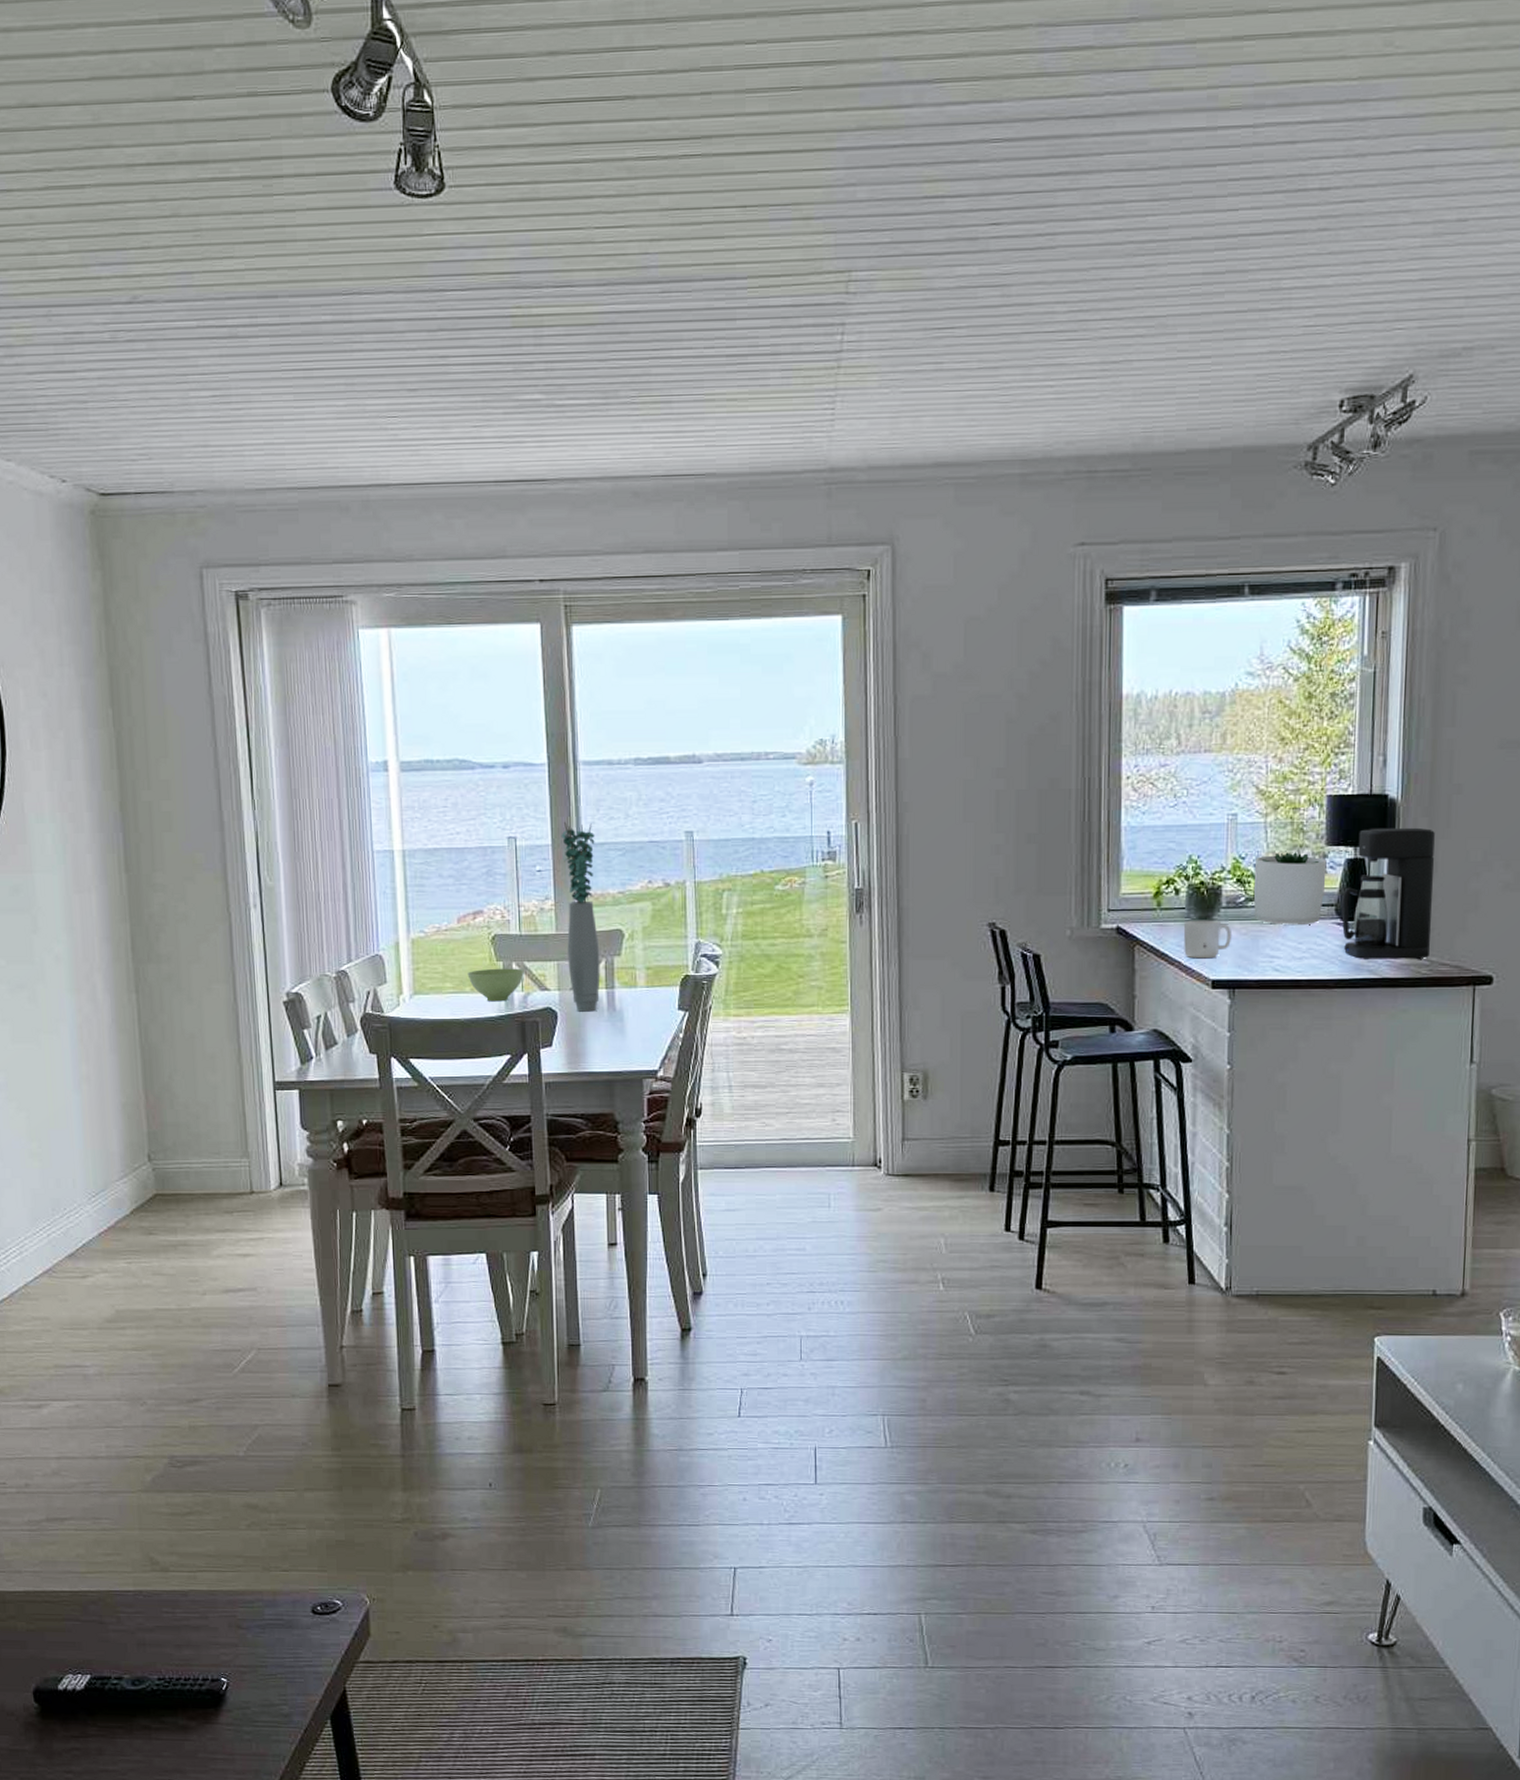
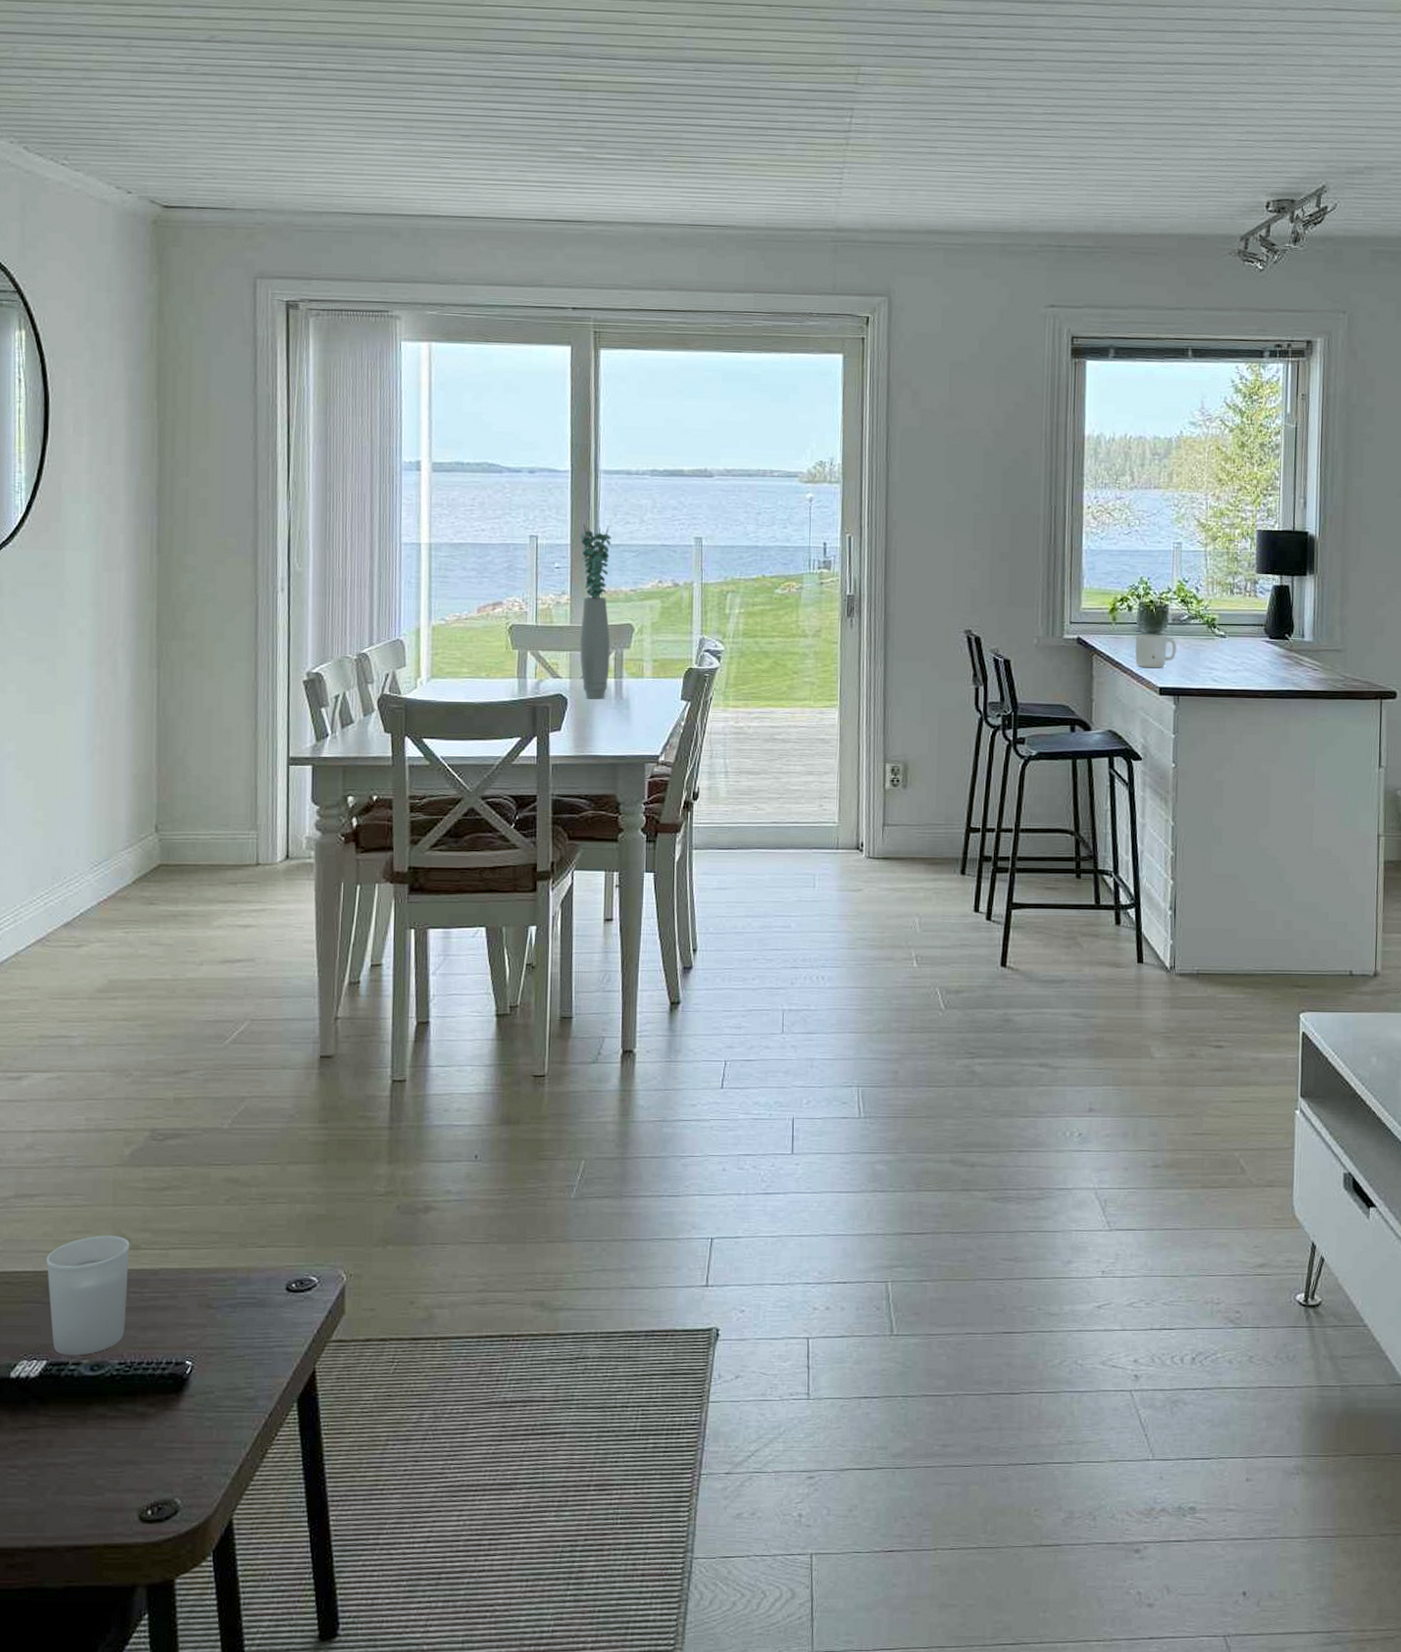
candle holder: none [81,1557,161,1671] -> present [46,1235,130,1356]
bowl: present [467,968,524,1002] -> none [484,656,538,687]
planter: present [1253,852,1327,925] -> none [1195,577,1257,641]
coffee maker: present [1341,827,1435,959] -> none [1270,560,1347,675]

